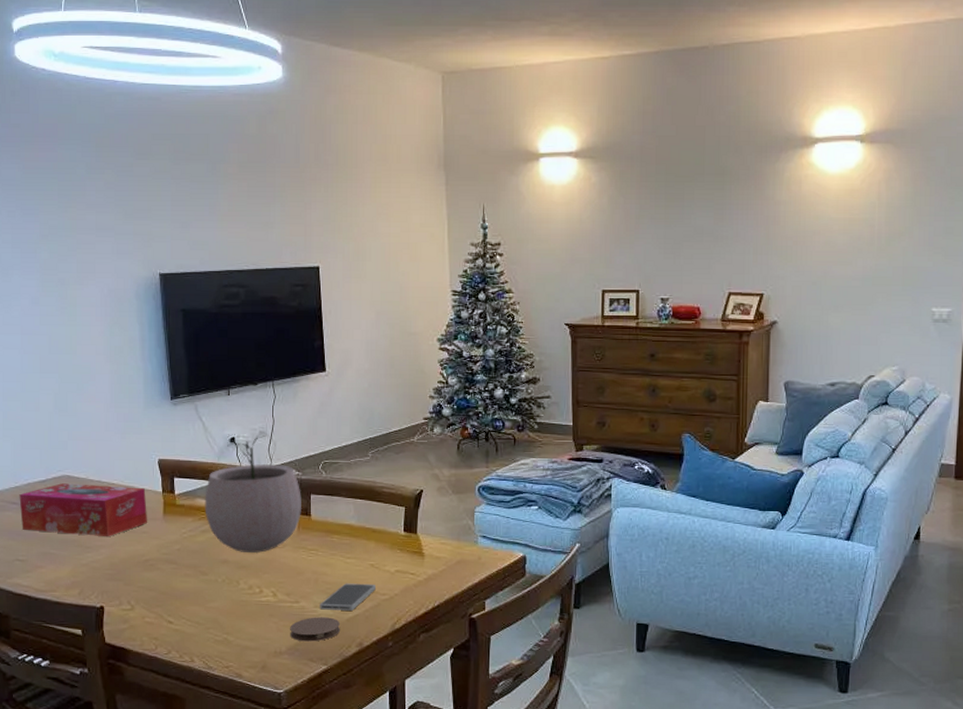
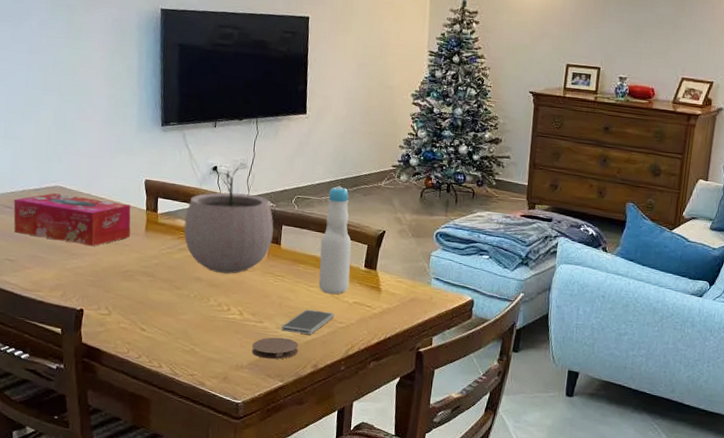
bottle: none [355,446,389,565] -> present [318,186,352,295]

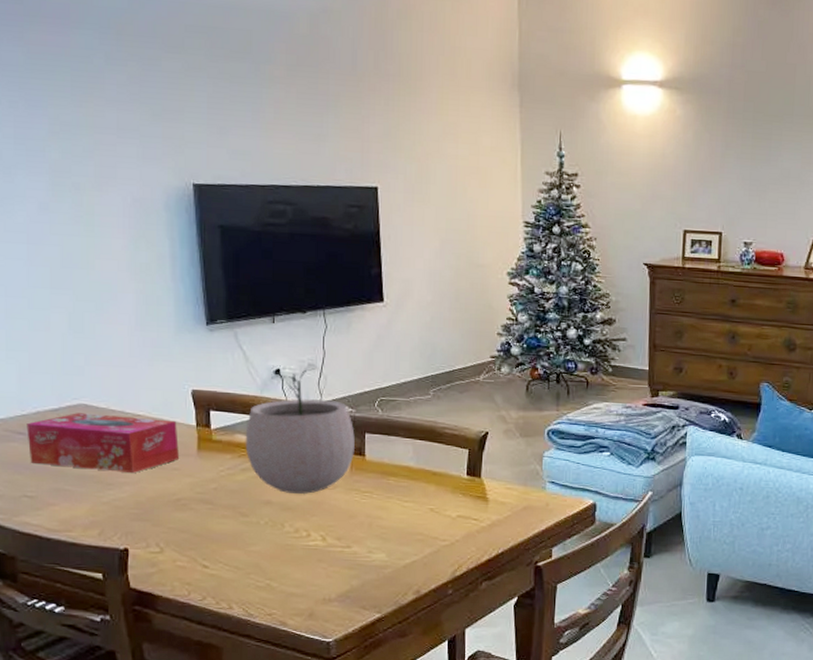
coaster: present [252,337,298,360] -> none [340,563,395,589]
smartphone: present [281,309,334,335] -> none [374,528,435,557]
bottle: present [318,186,352,295] -> none [413,383,451,509]

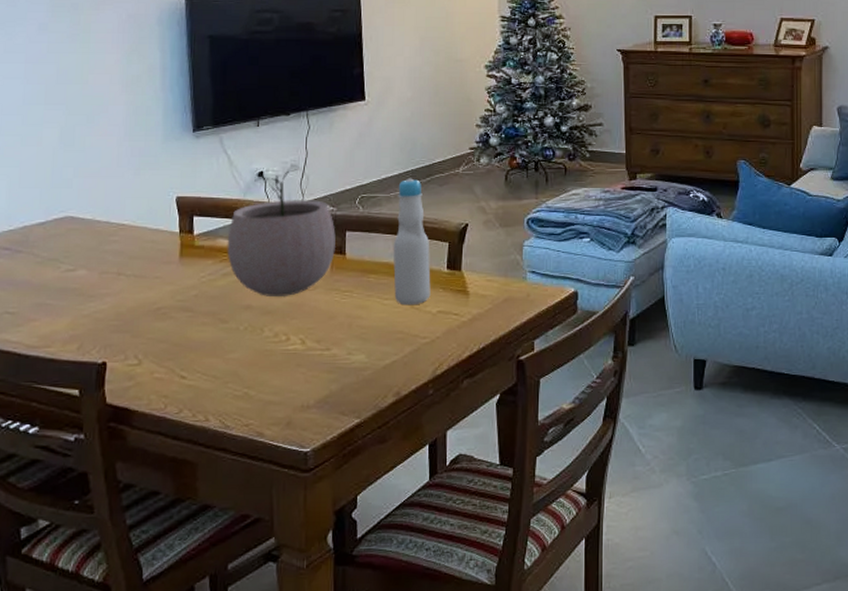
tissue box: present [26,413,180,473] -> none [12,225,162,283]
bottle: none [413,383,451,509] -> present [393,178,431,306]

